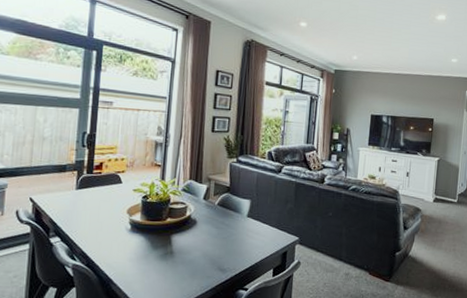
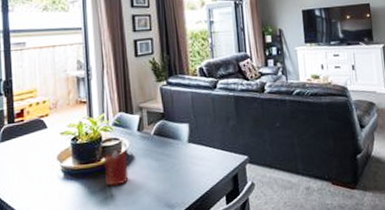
candle: none [168,213,191,245] -> present [103,150,129,186]

